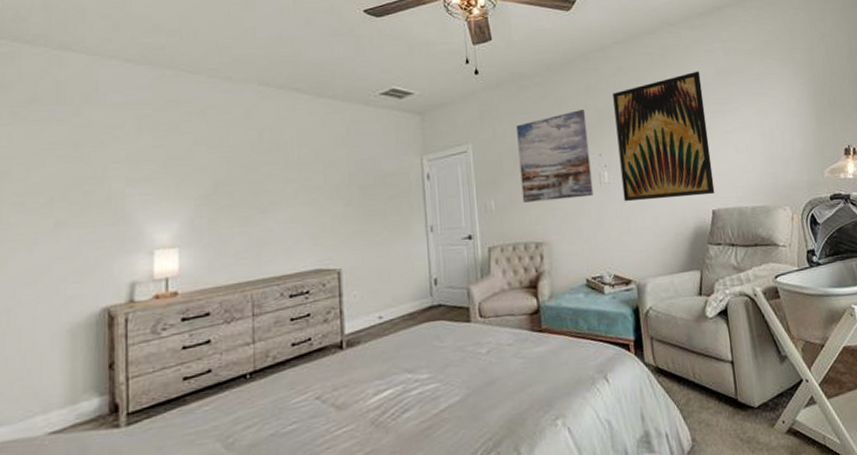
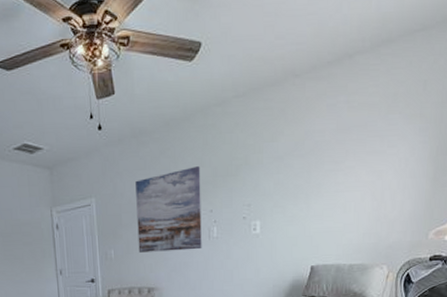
wall art: present [613,71,715,202] -> none [228,127,319,256]

